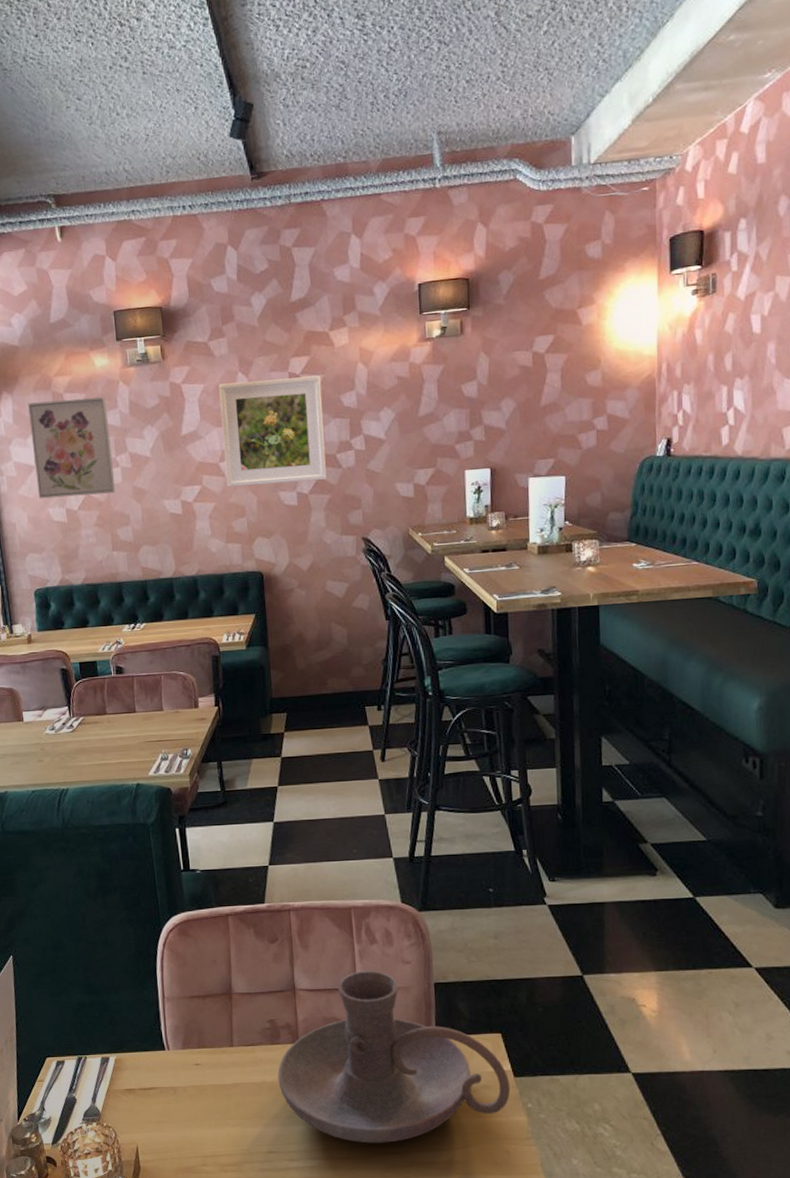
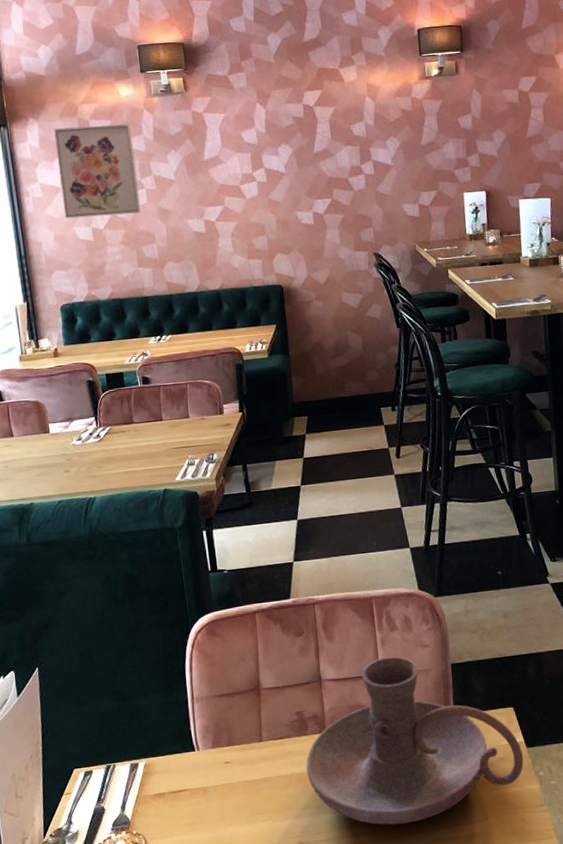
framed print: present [219,375,327,488] -> none [238,107,340,208]

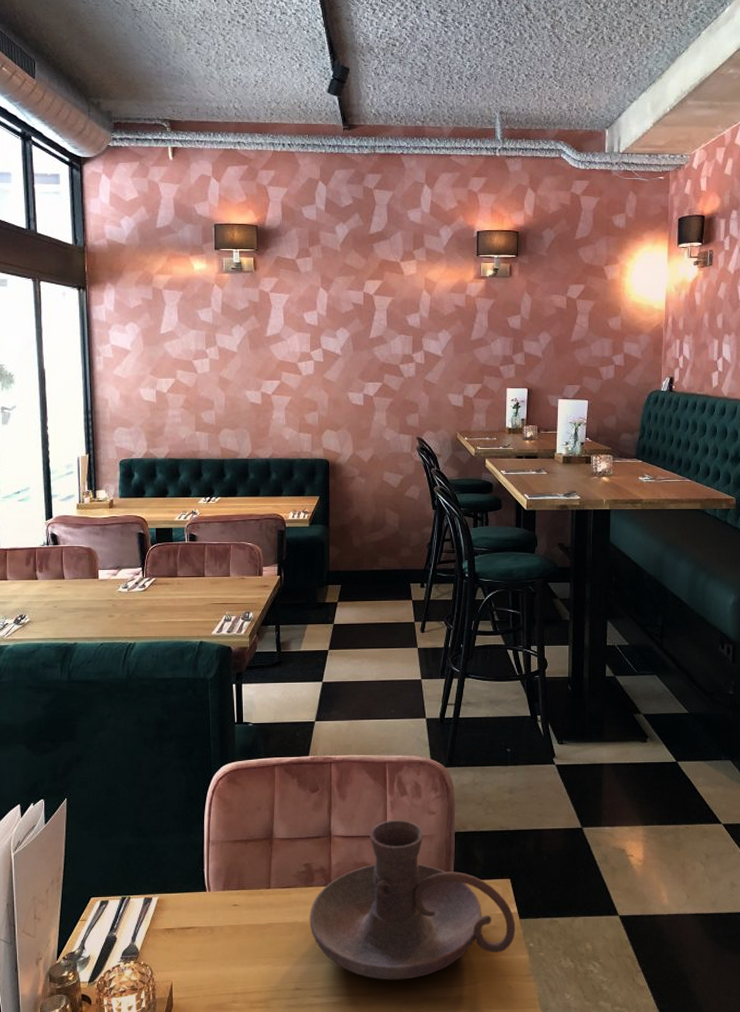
wall art: present [54,124,141,219] -> none [129,295,203,380]

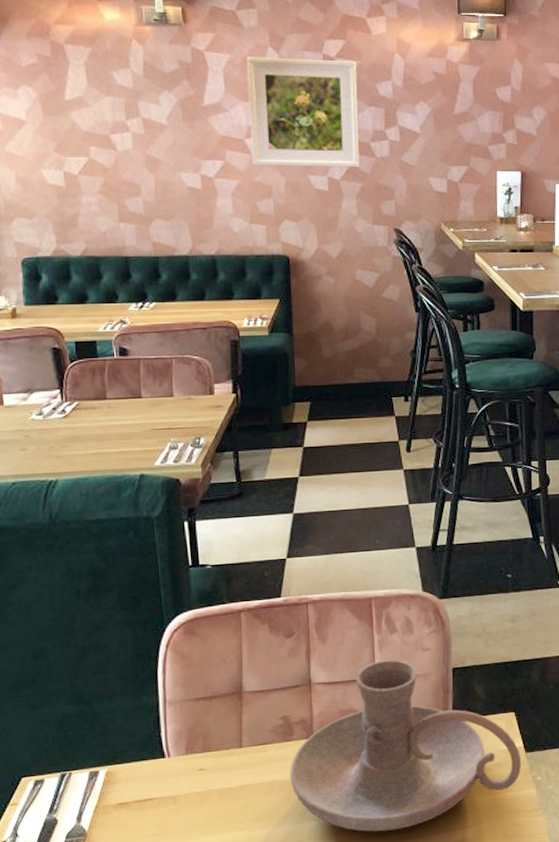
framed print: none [302,296,391,386] -> present [246,57,360,168]

